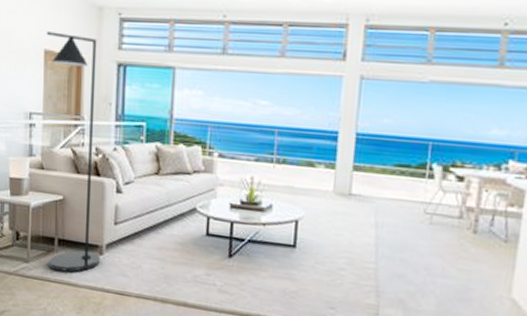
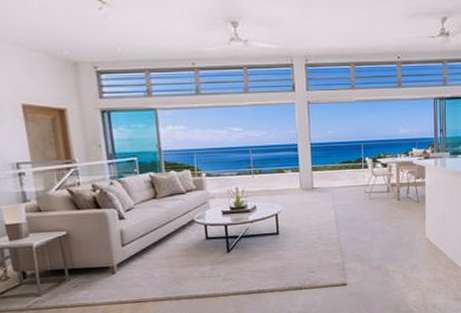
floor lamp: present [46,31,100,272] -> none [21,87,114,297]

